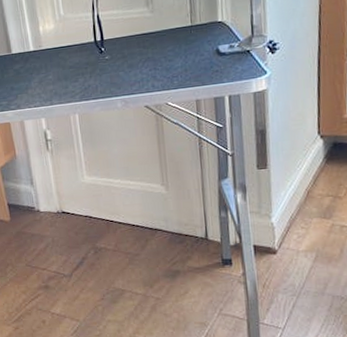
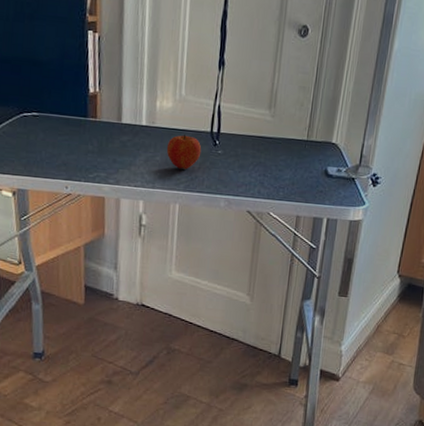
apple: none [56,49,90,82] -> present [166,134,202,170]

